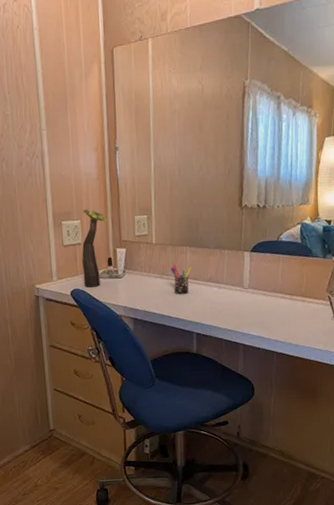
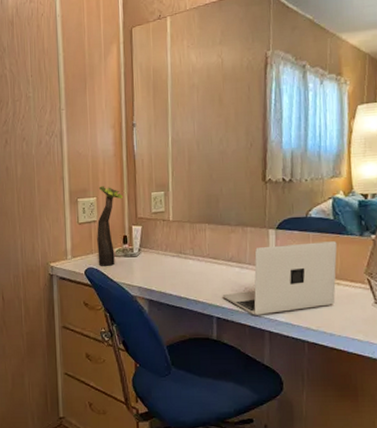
pen holder: present [171,264,192,295] -> none [189,242,212,276]
laptop: none [201,263,304,330] -> present [222,241,338,315]

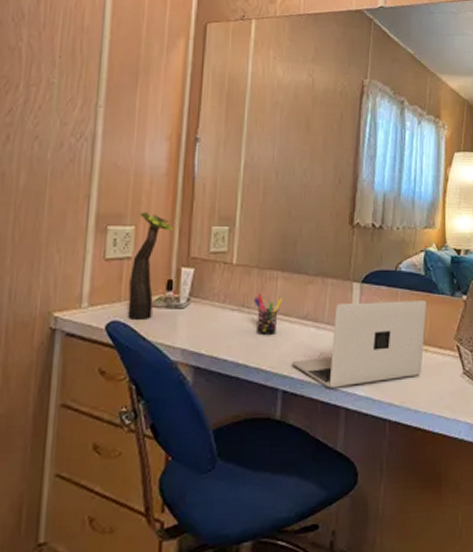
pen holder: none [189,242,212,276] -> present [254,293,283,336]

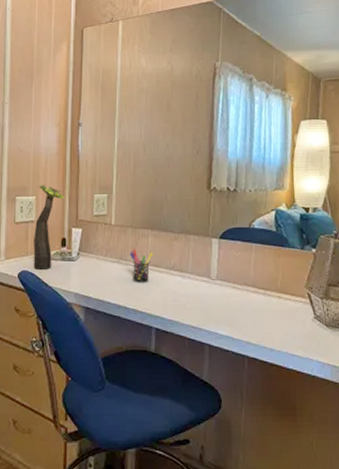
laptop: present [291,300,427,388] -> none [162,253,279,327]

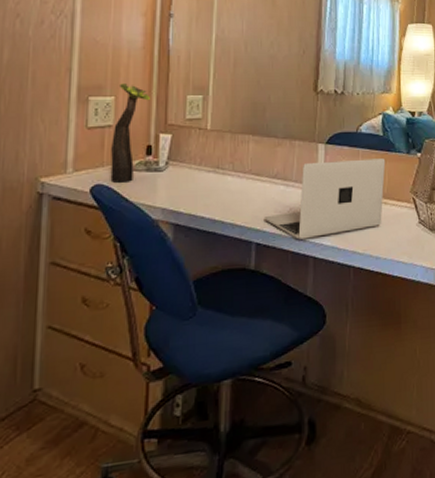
pen holder: present [130,248,154,283] -> none [228,155,255,194]
laptop: none [162,253,279,327] -> present [263,158,386,240]

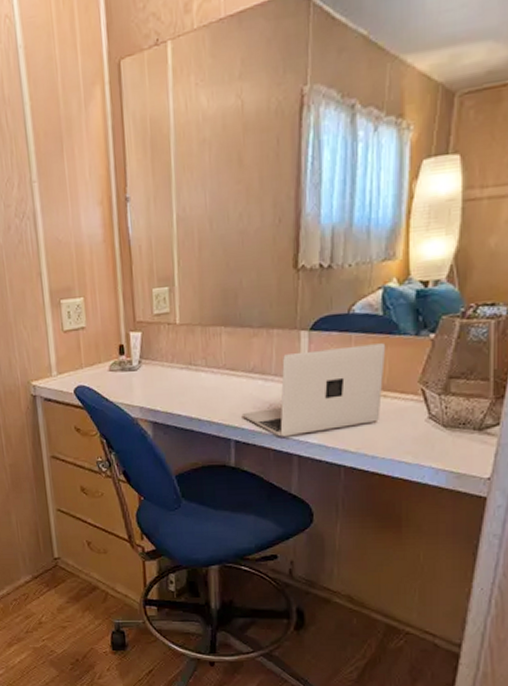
plant: present [110,83,150,183] -> none [85,282,117,384]

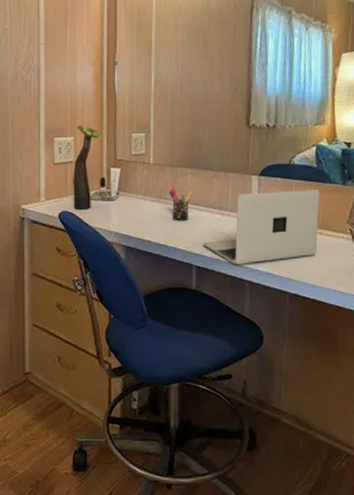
plant: none [85,282,117,384] -> present [73,125,102,210]
pen holder: none [200,350,229,391] -> present [169,187,193,222]

